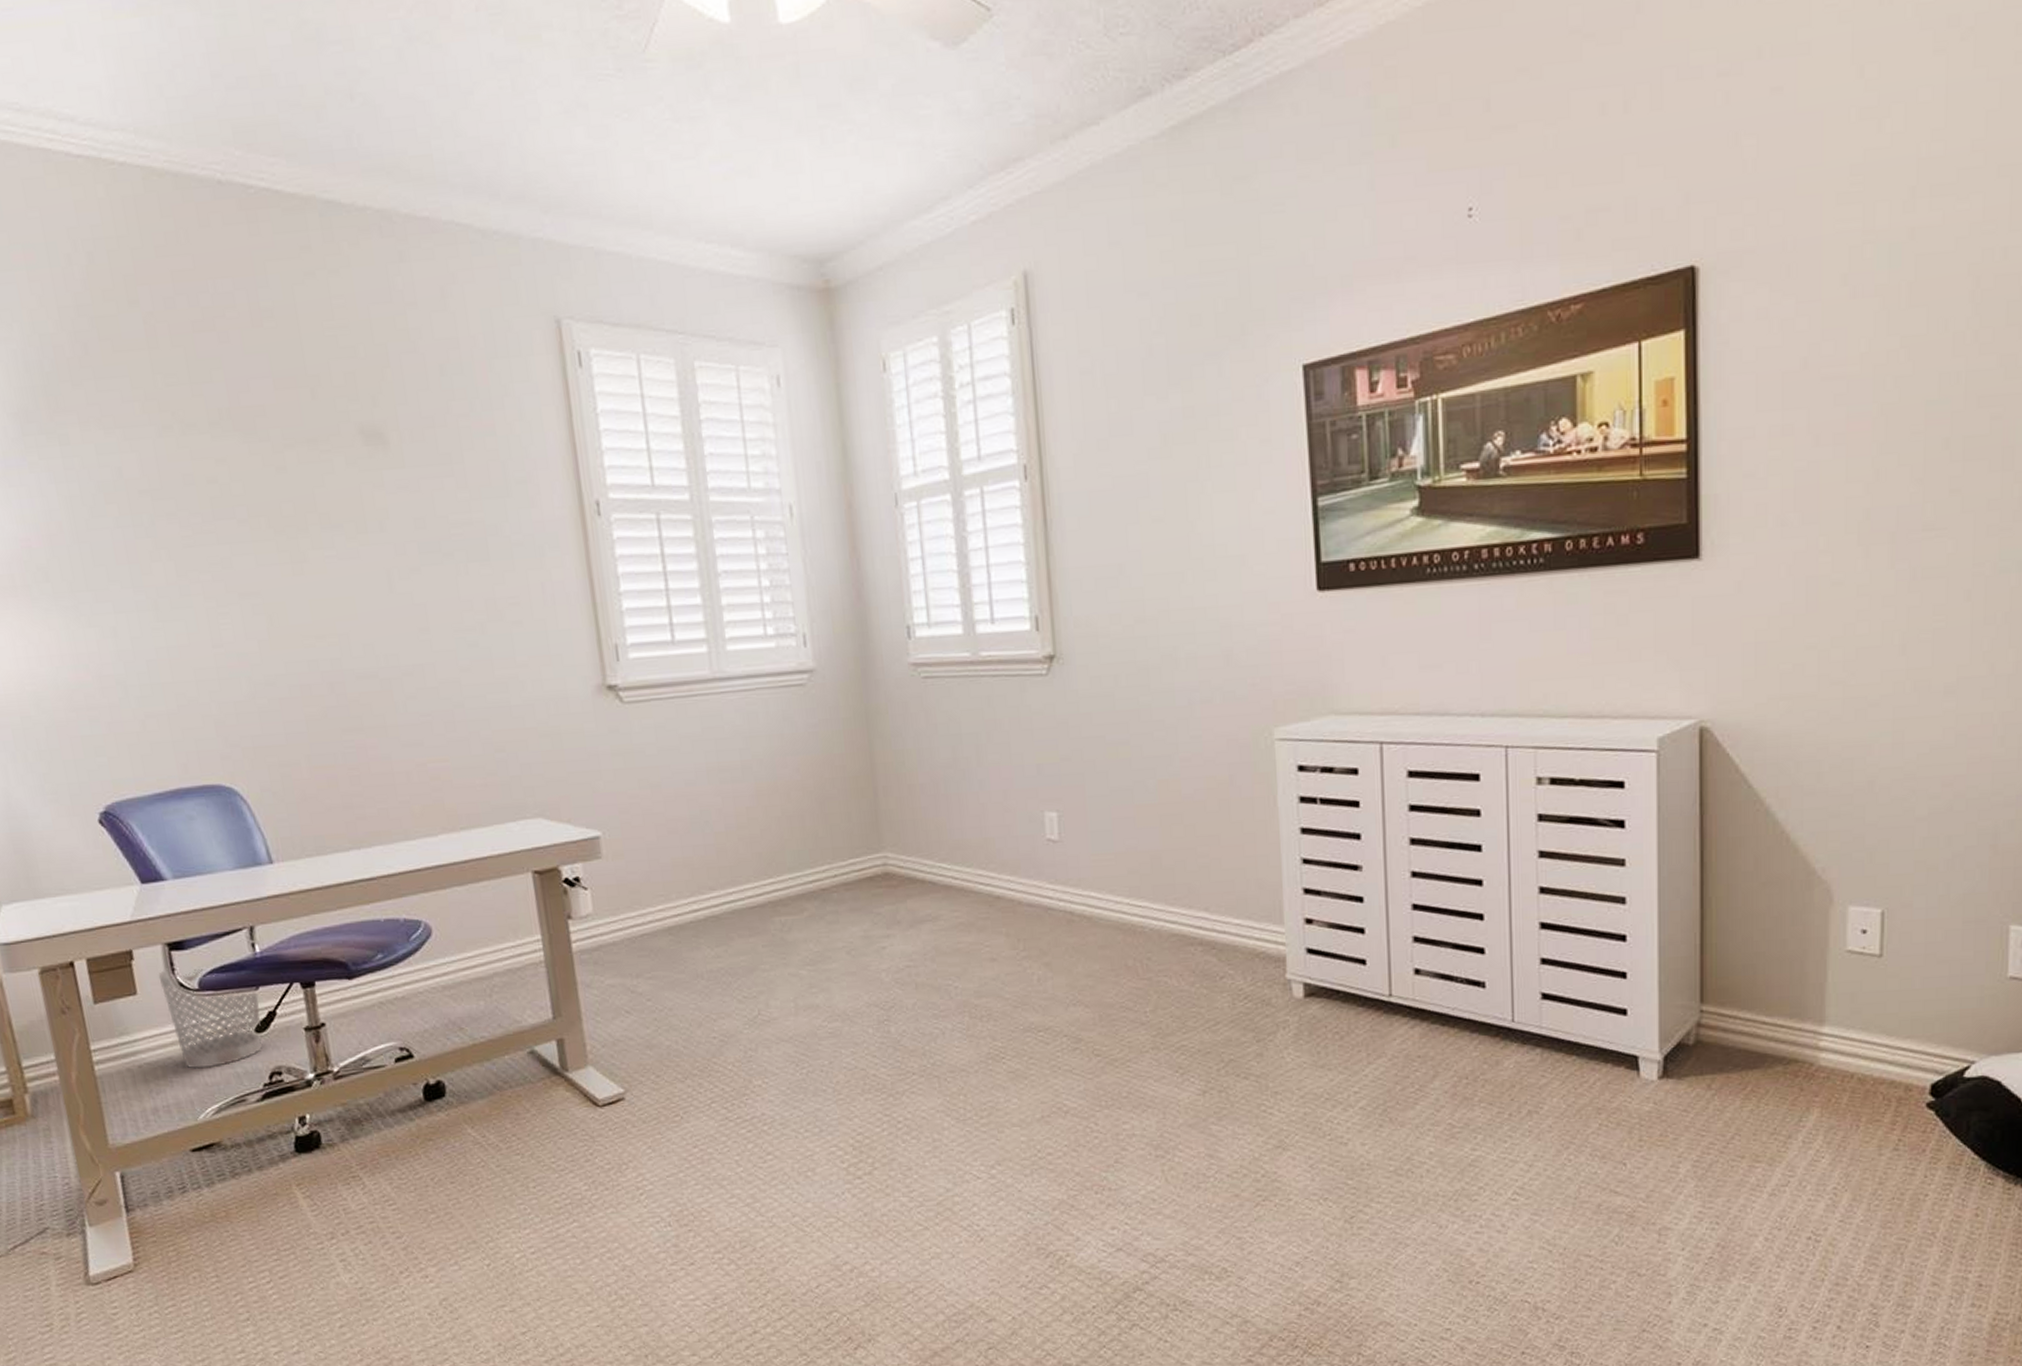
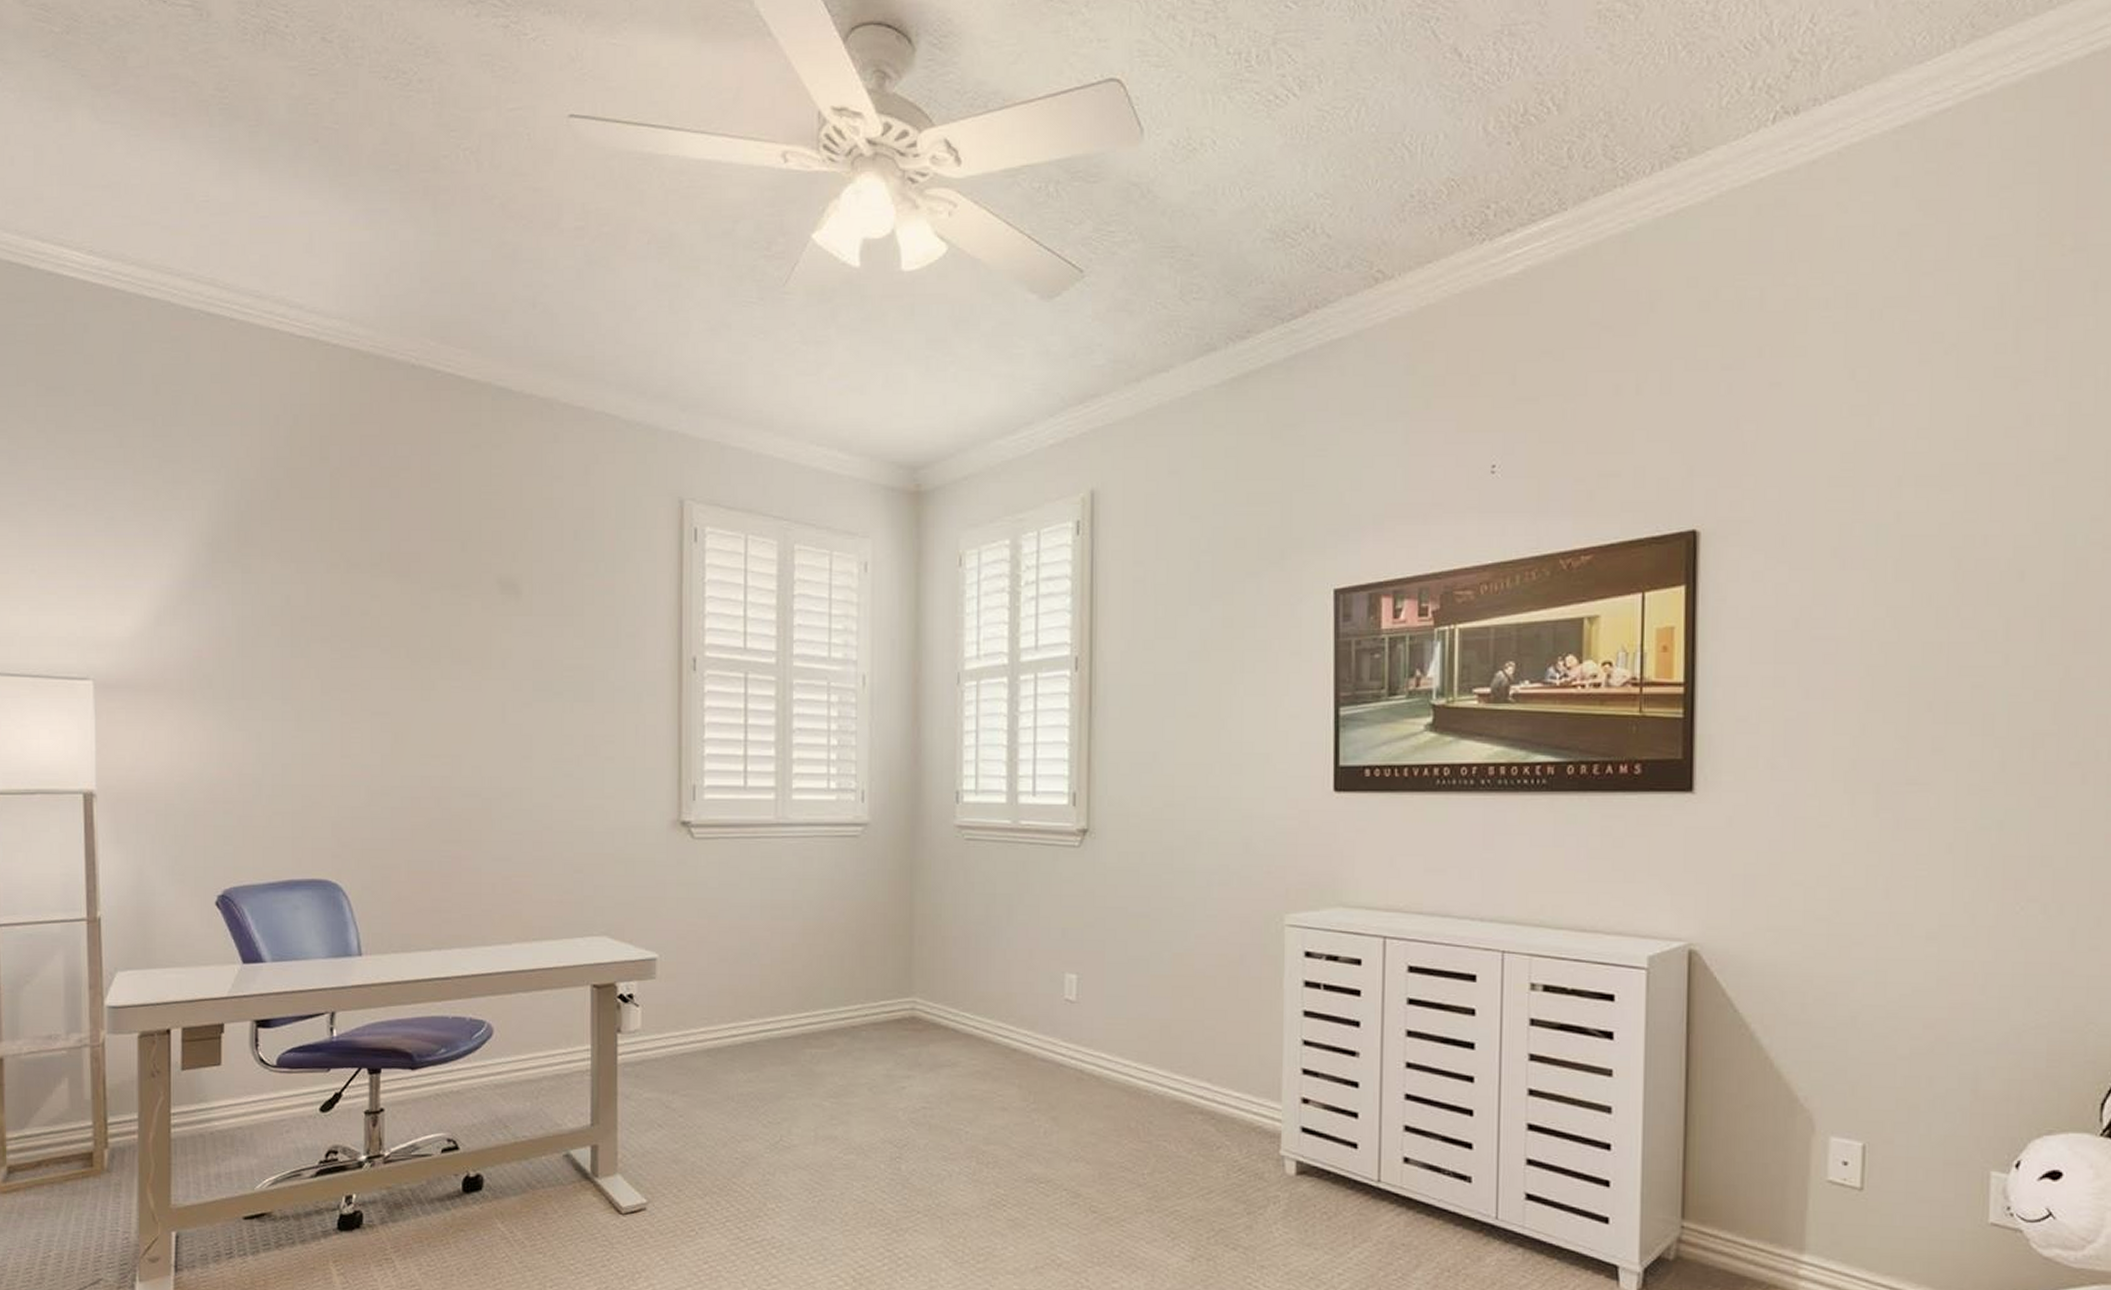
wastebasket: present [158,968,262,1069] -> none [243,1043,328,1141]

